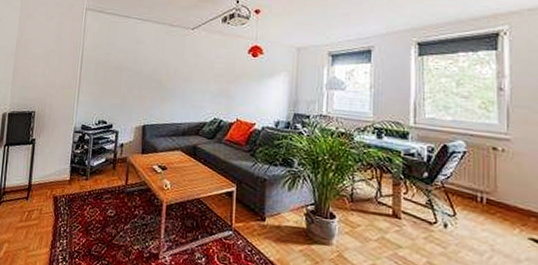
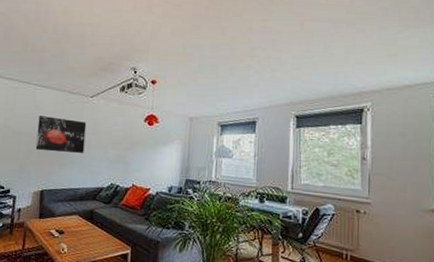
wall art: none [137,50,188,87] -> present [35,116,87,153]

